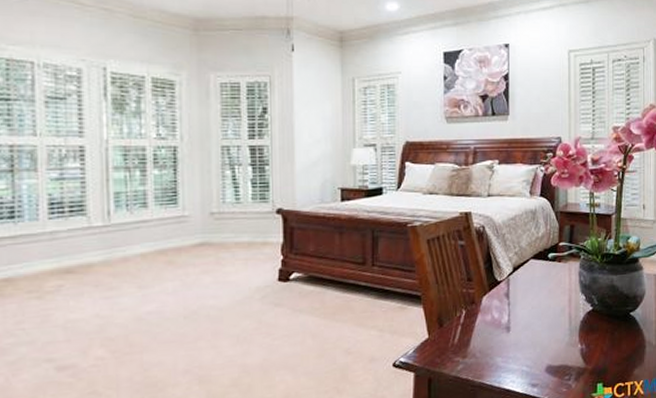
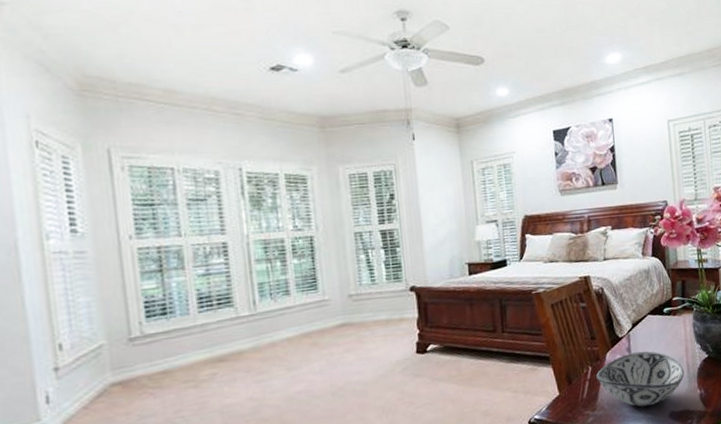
decorative bowl: none [470,298,566,358] -> present [596,351,685,407]

